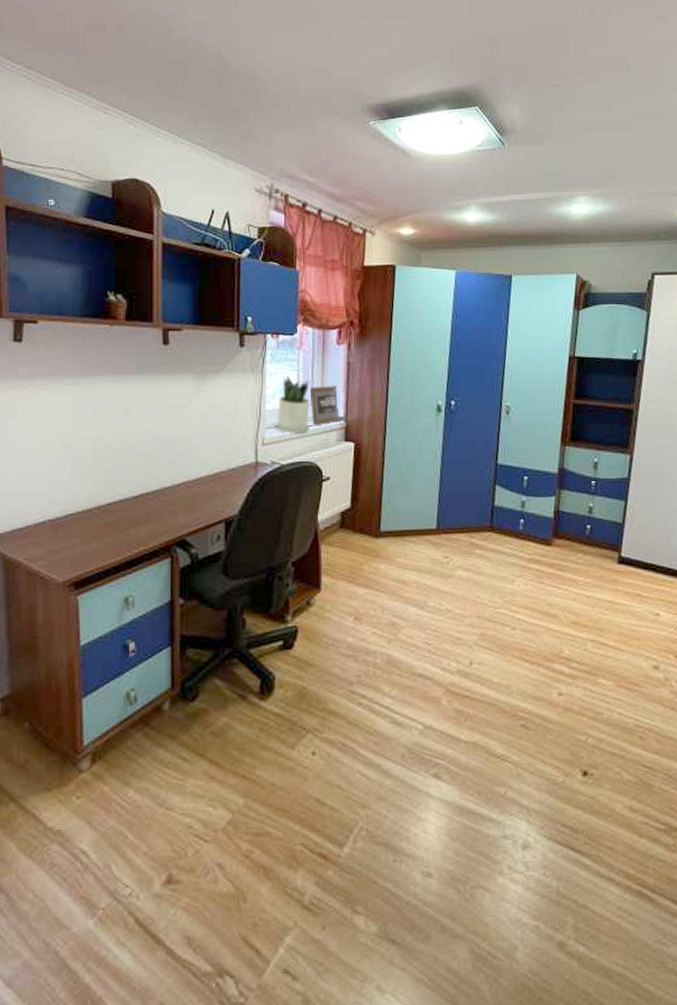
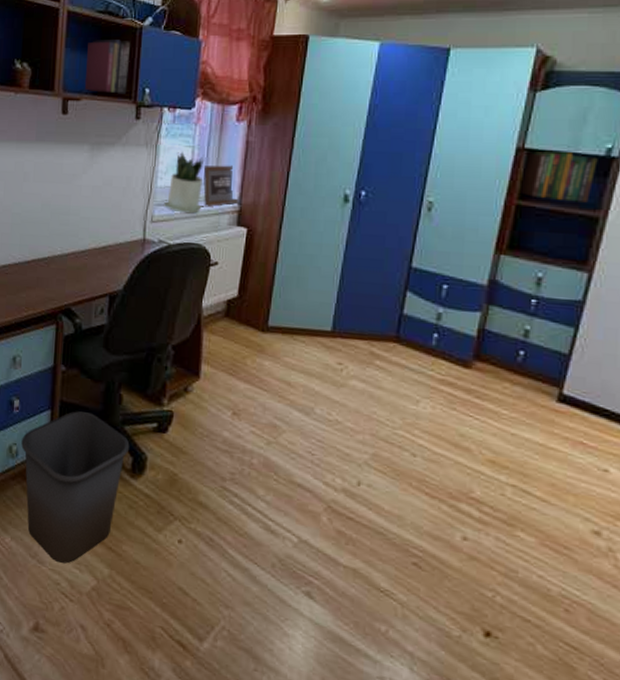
waste bin: none [140,642,257,804] -> present [21,411,130,564]
books: none [185,270,229,323] -> present [84,40,130,94]
books: none [575,357,628,398] -> present [520,150,598,203]

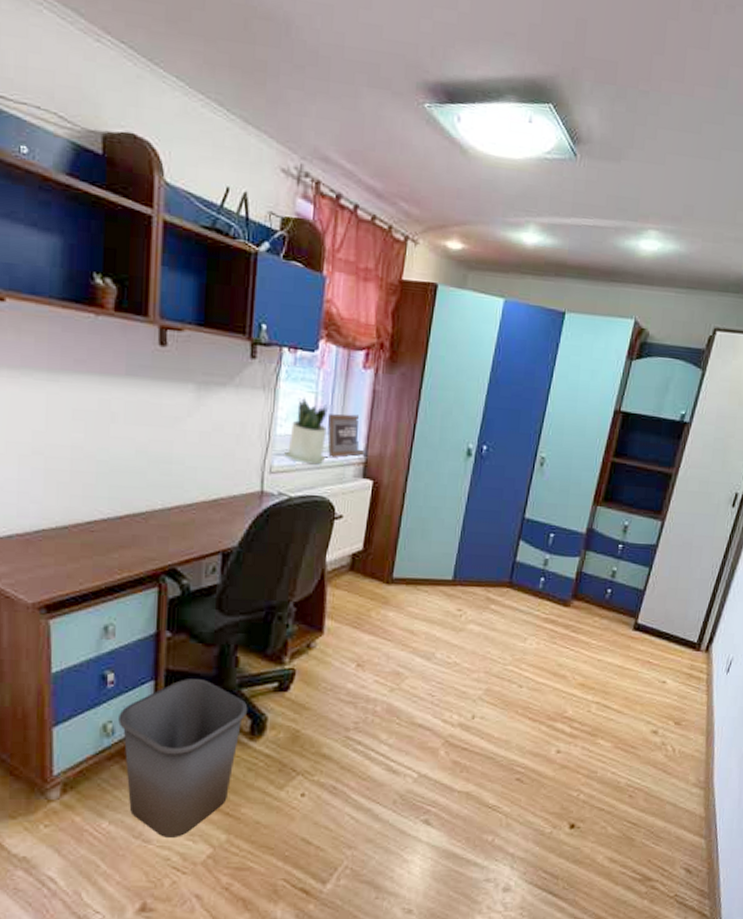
books: present [84,40,130,94] -> none [187,260,243,328]
books: present [520,150,598,203] -> none [615,414,674,461]

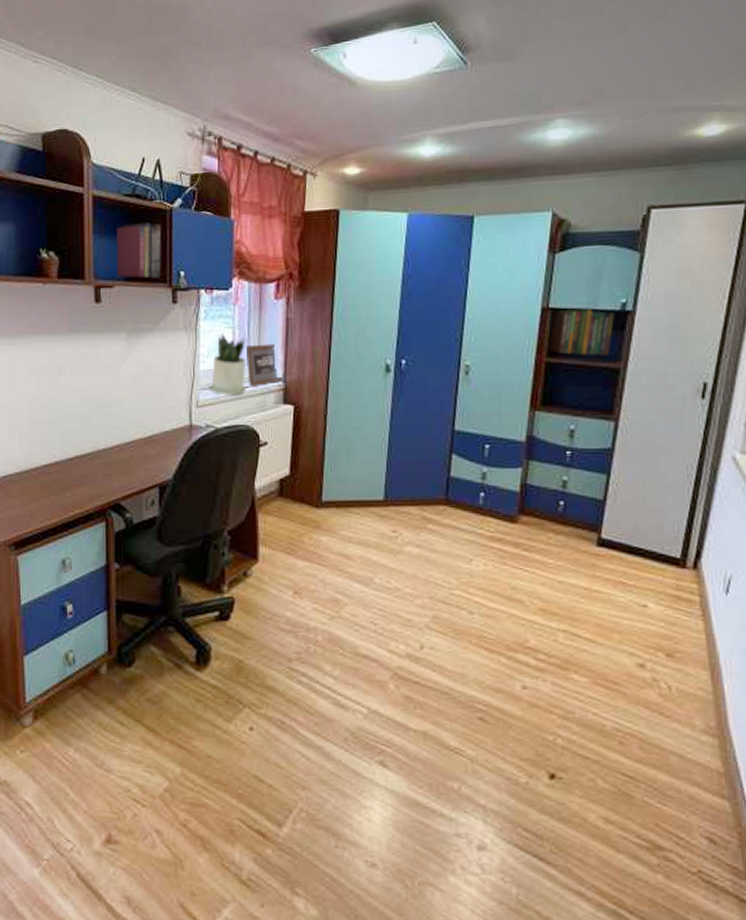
waste bin: present [118,679,248,837] -> none [78,609,193,768]
books: none [187,260,243,328] -> present [116,223,161,279]
books: none [615,414,674,461] -> present [548,308,615,356]

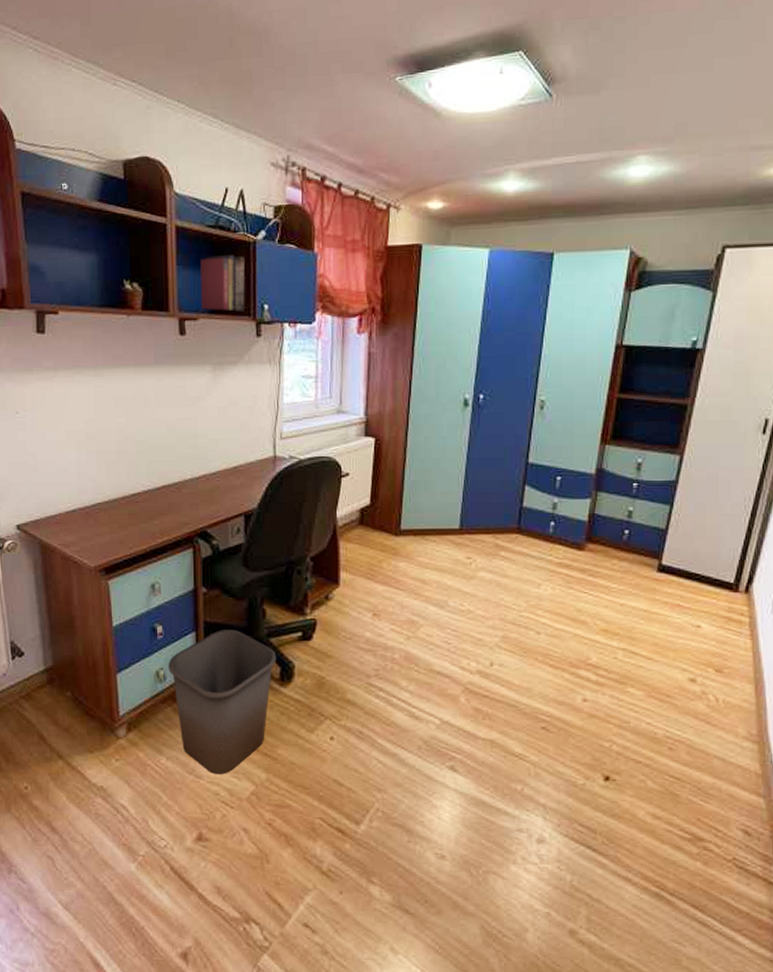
waste bin: none [78,609,193,768] -> present [168,630,277,774]
planter: present [208,332,247,396] -> none [292,366,330,428]
picture frame: present [246,343,284,388] -> none [329,377,365,421]
books: present [548,308,615,356] -> none [621,346,685,392]

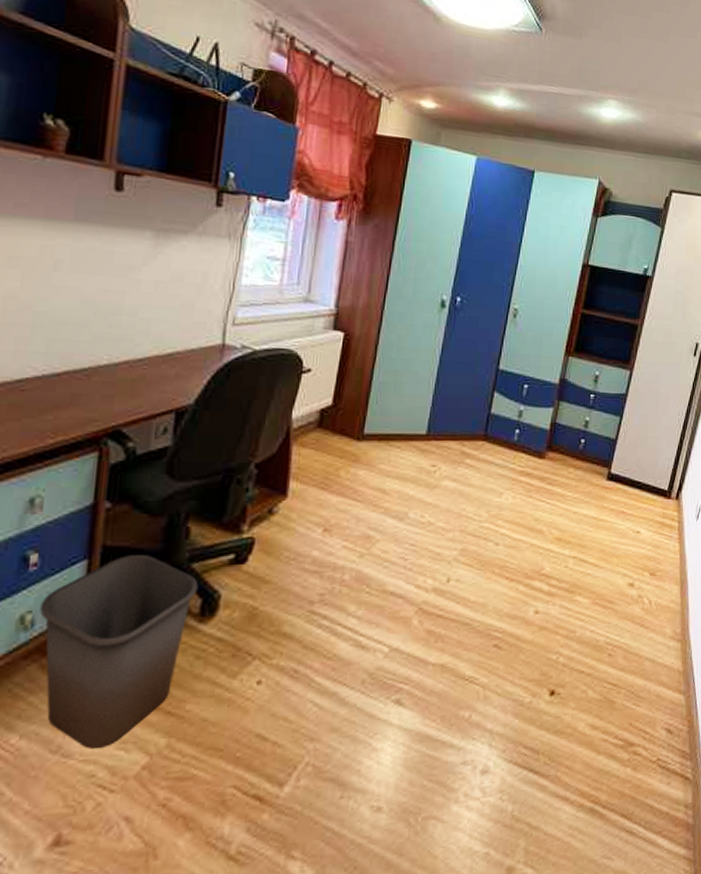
books: present [200,255,245,312] -> none [147,106,211,176]

